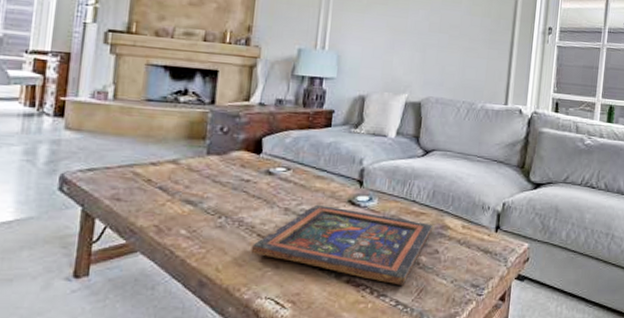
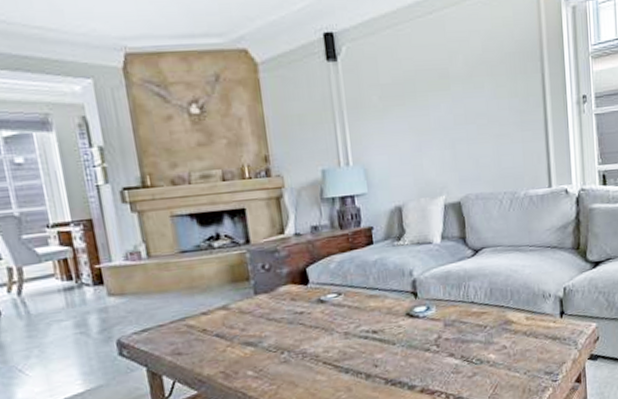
painted panel: present [250,204,434,285] -> none [319,321,497,386]

